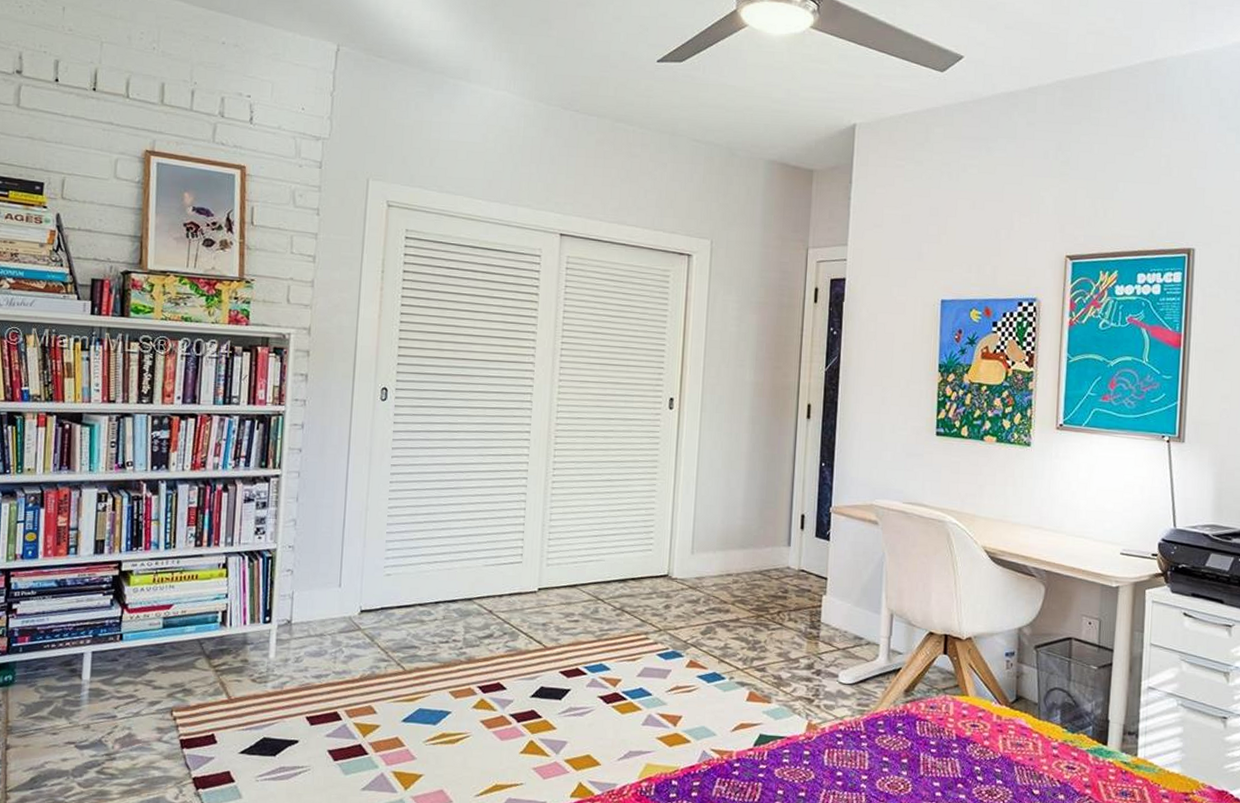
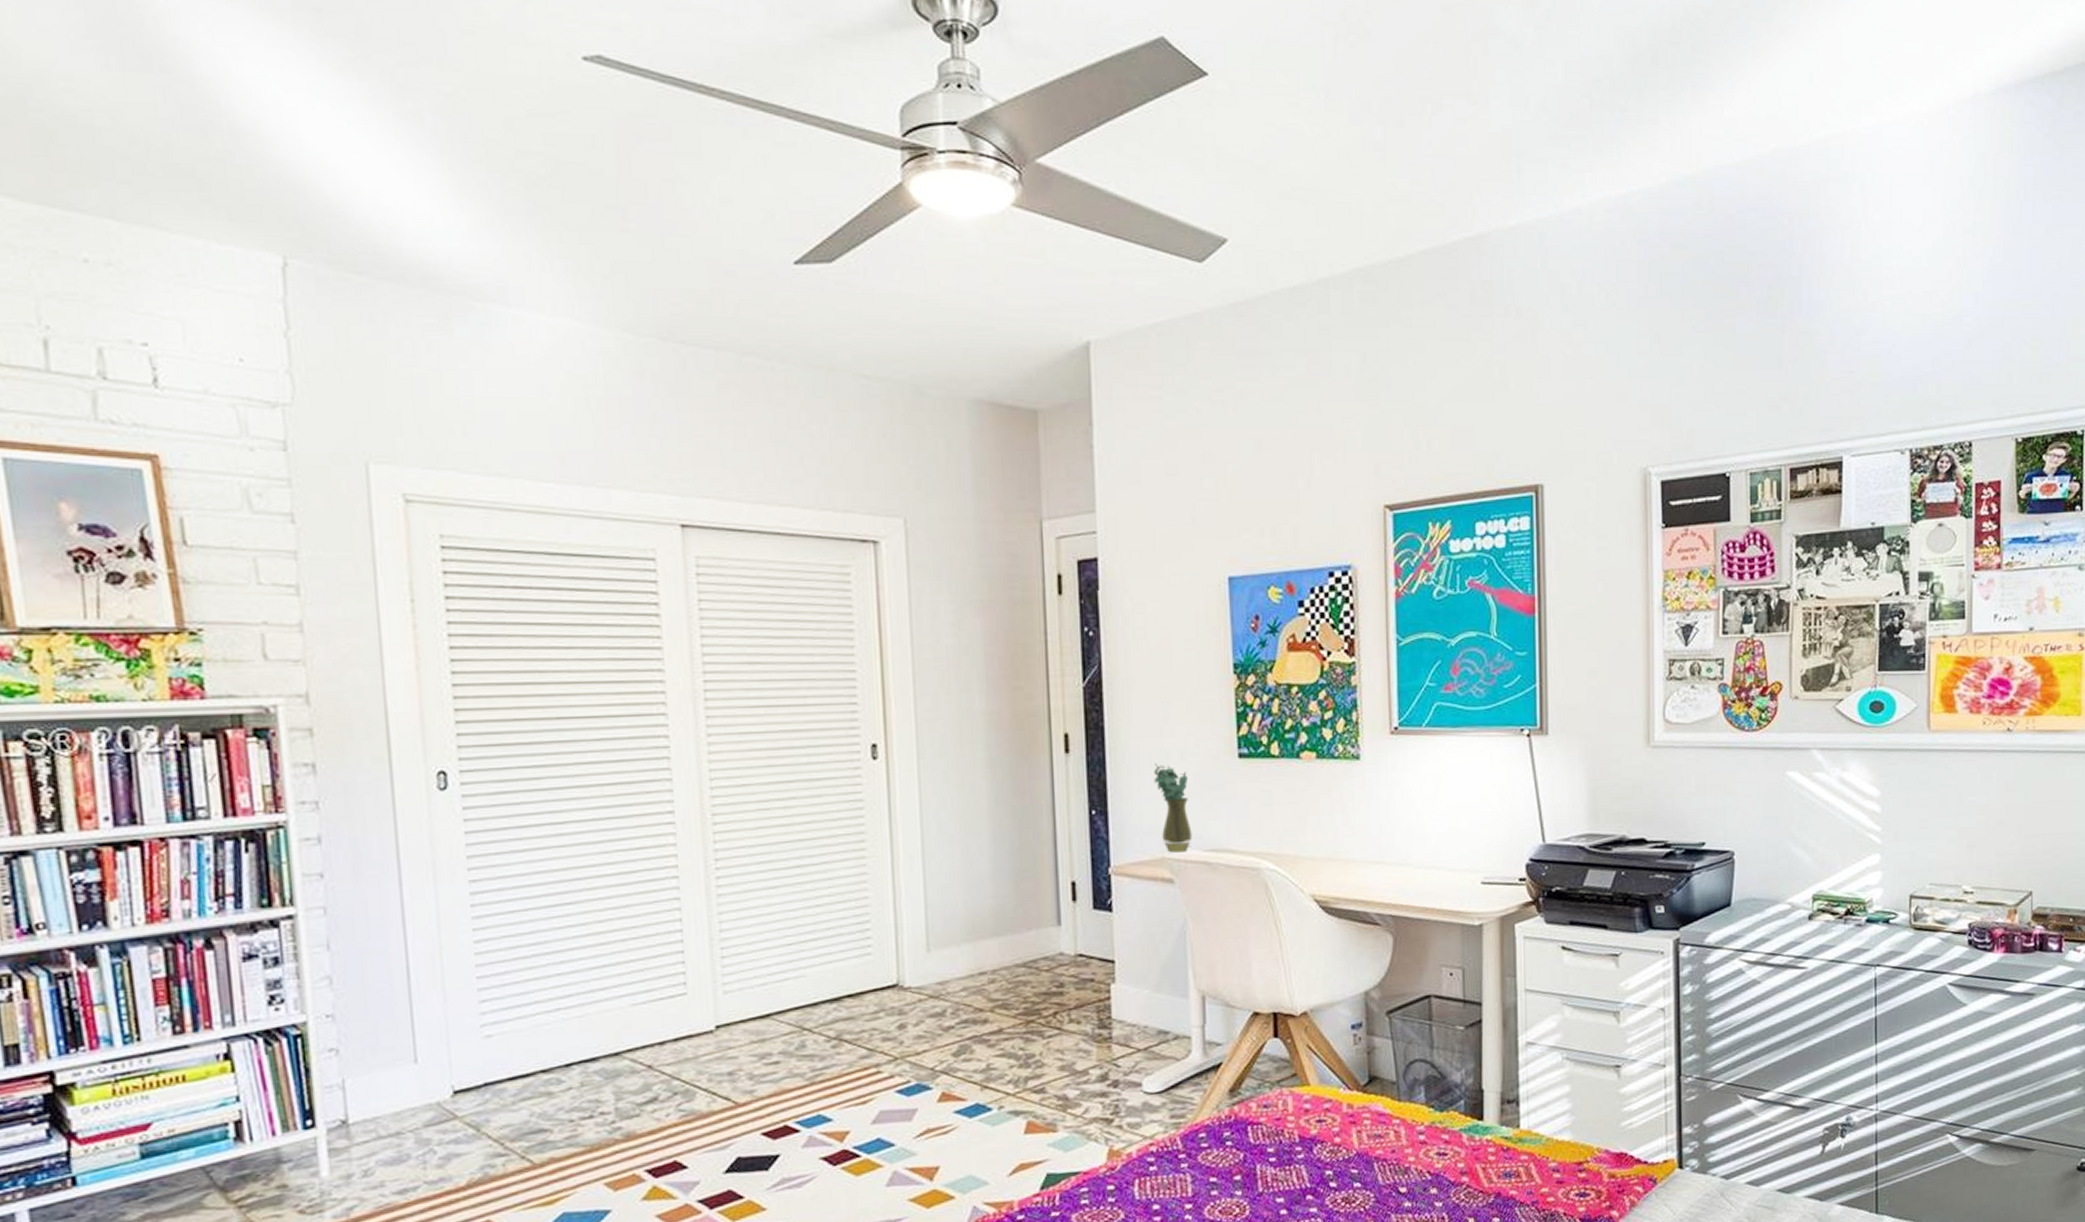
vase: none [870,432,896,502] -> present [1154,762,1193,853]

